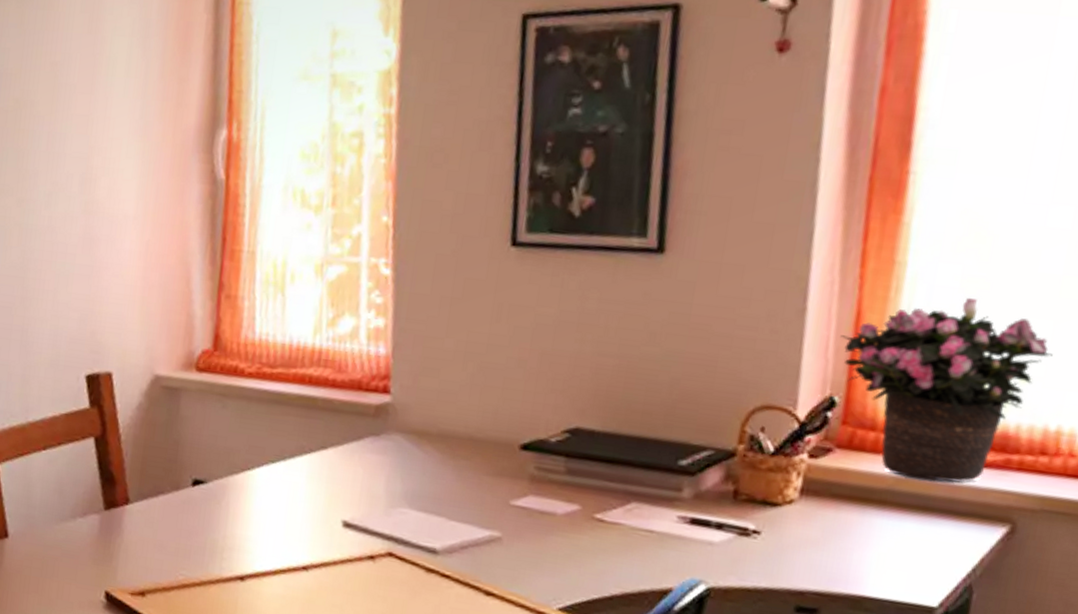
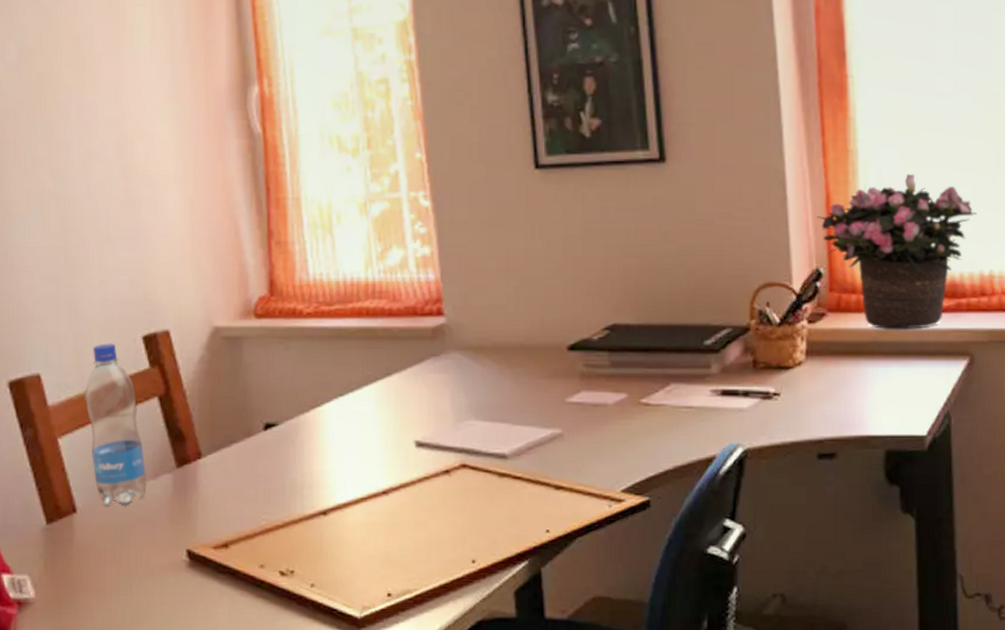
bottle: none [25,377,76,538] -> present [84,343,147,505]

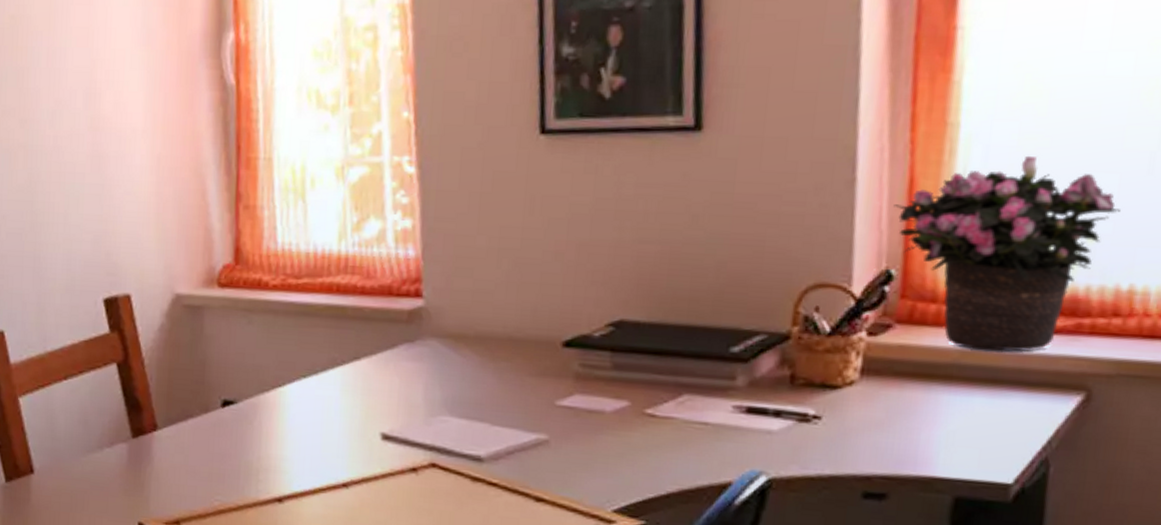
bottle: present [84,343,147,505] -> none [45,304,103,471]

